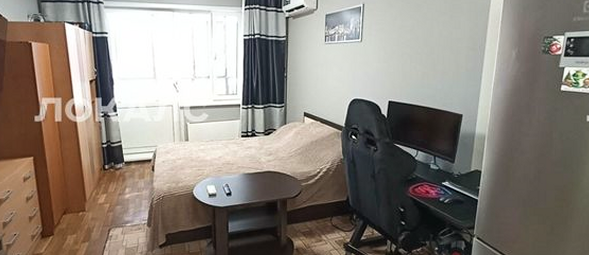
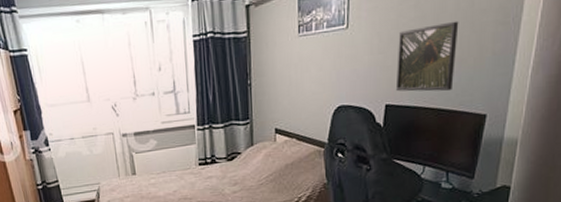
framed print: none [396,44,442,95] -> present [395,21,459,92]

